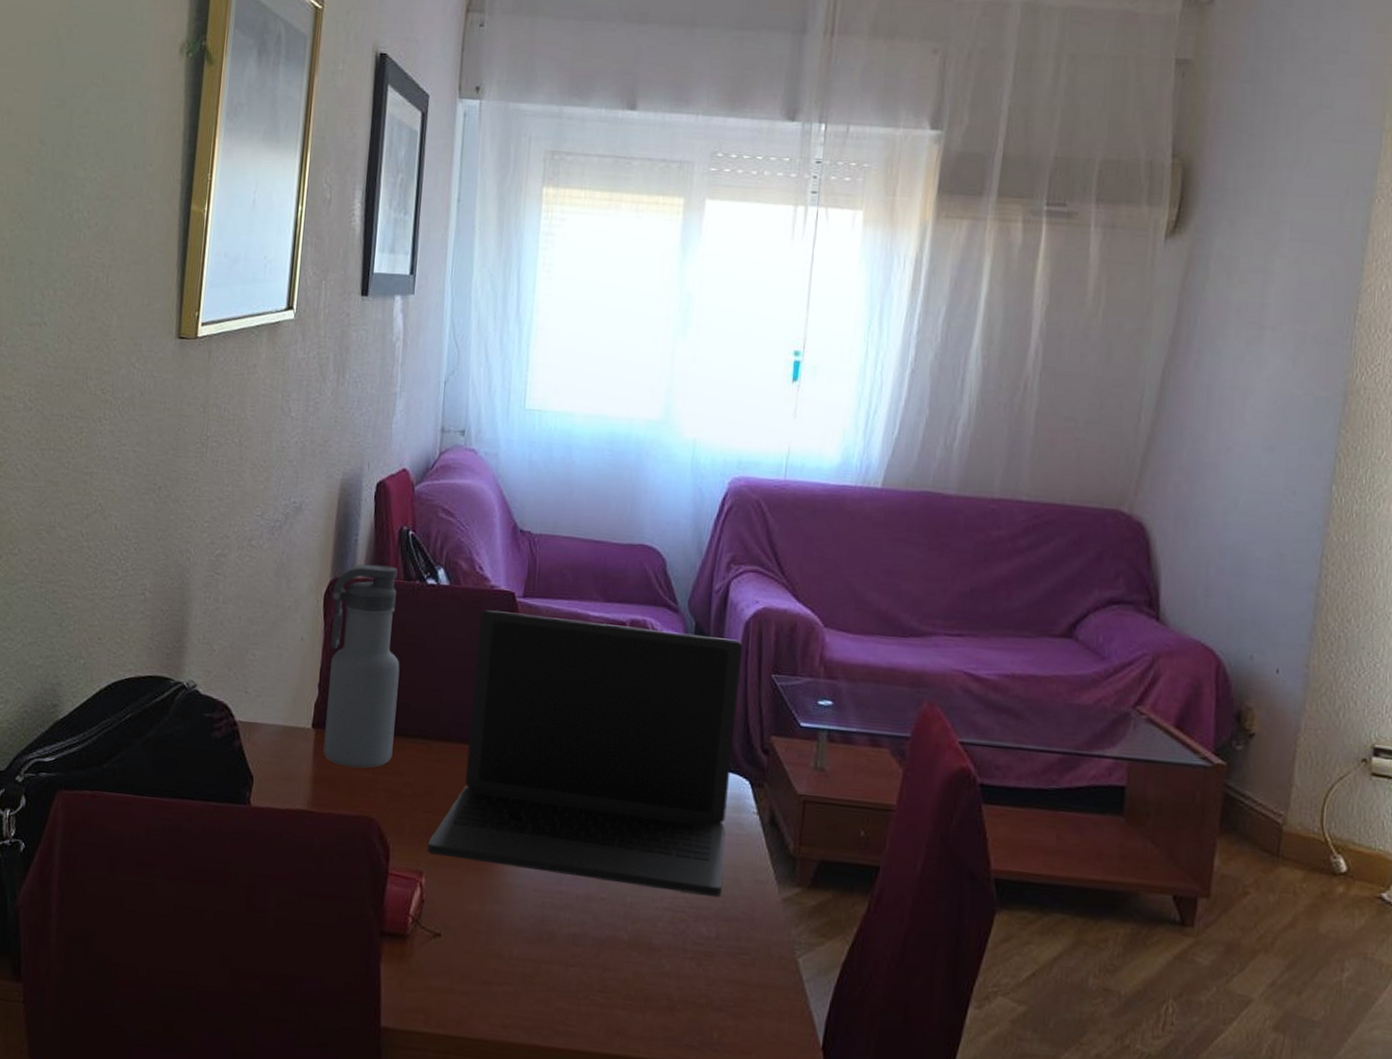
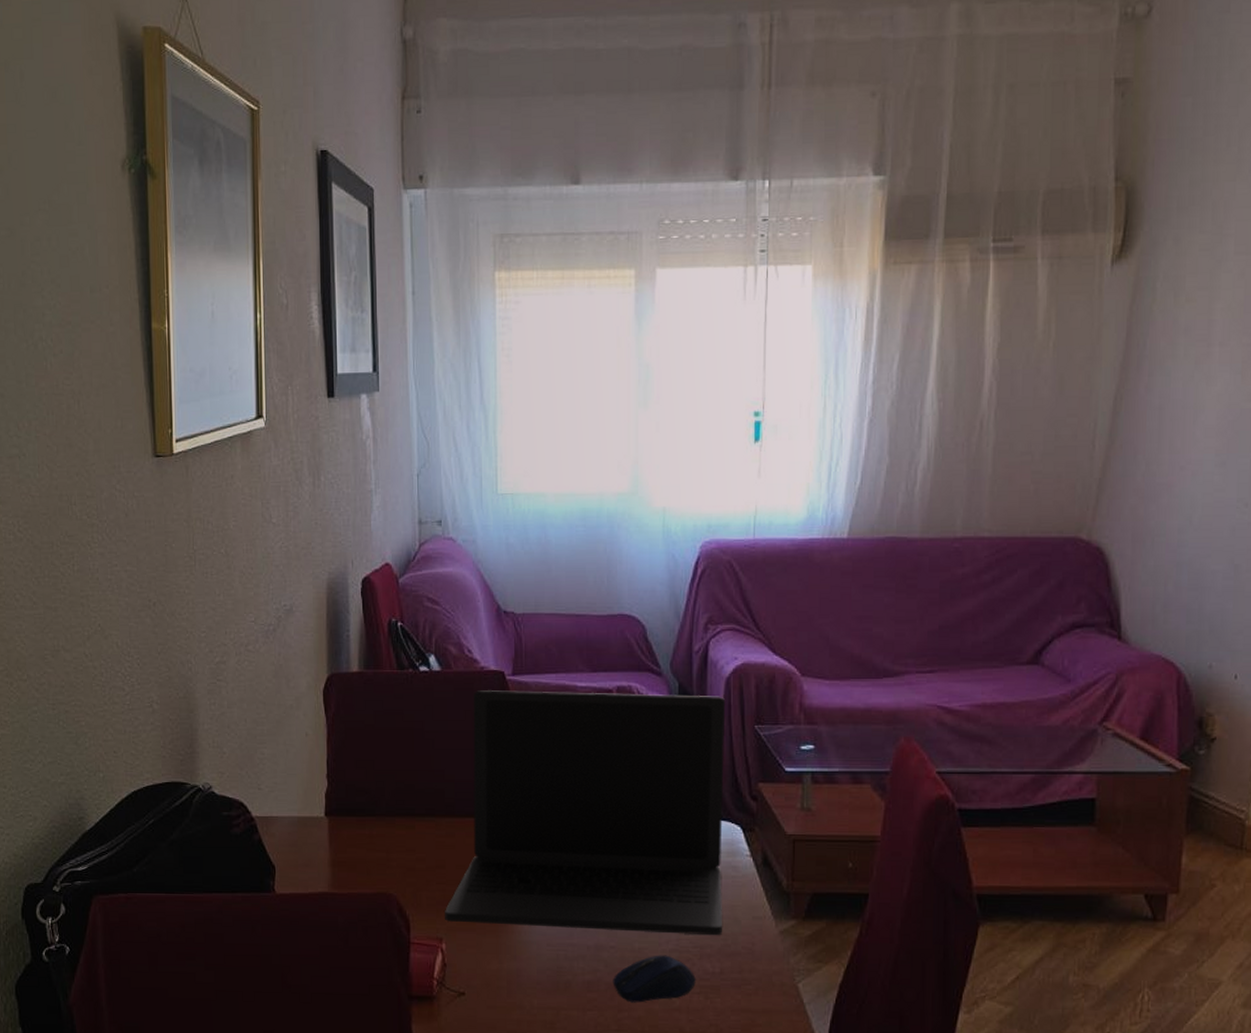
water bottle: present [323,564,400,769] -> none [330,657,403,850]
computer mouse: none [600,912,689,963] -> present [612,955,696,1003]

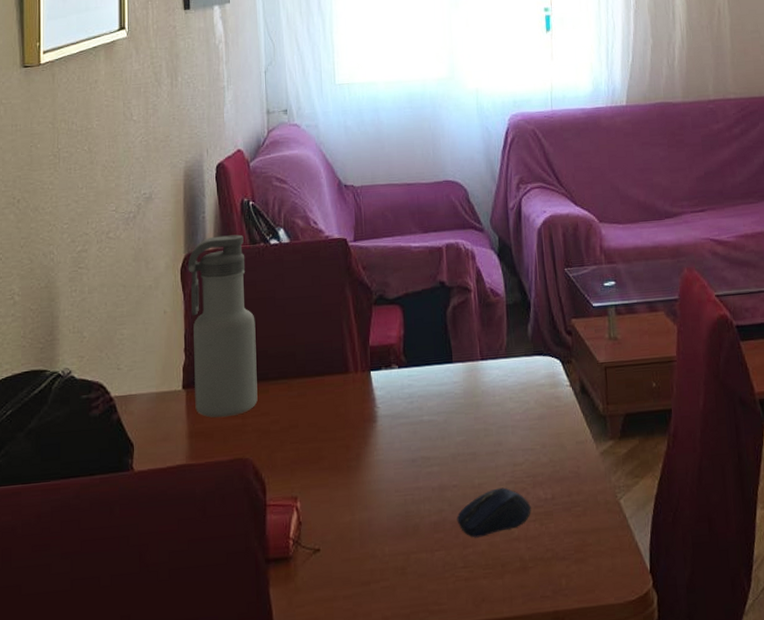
water bottle: none [330,657,403,850] -> present [187,234,258,418]
laptop: present [445,690,726,936] -> none [299,245,551,480]

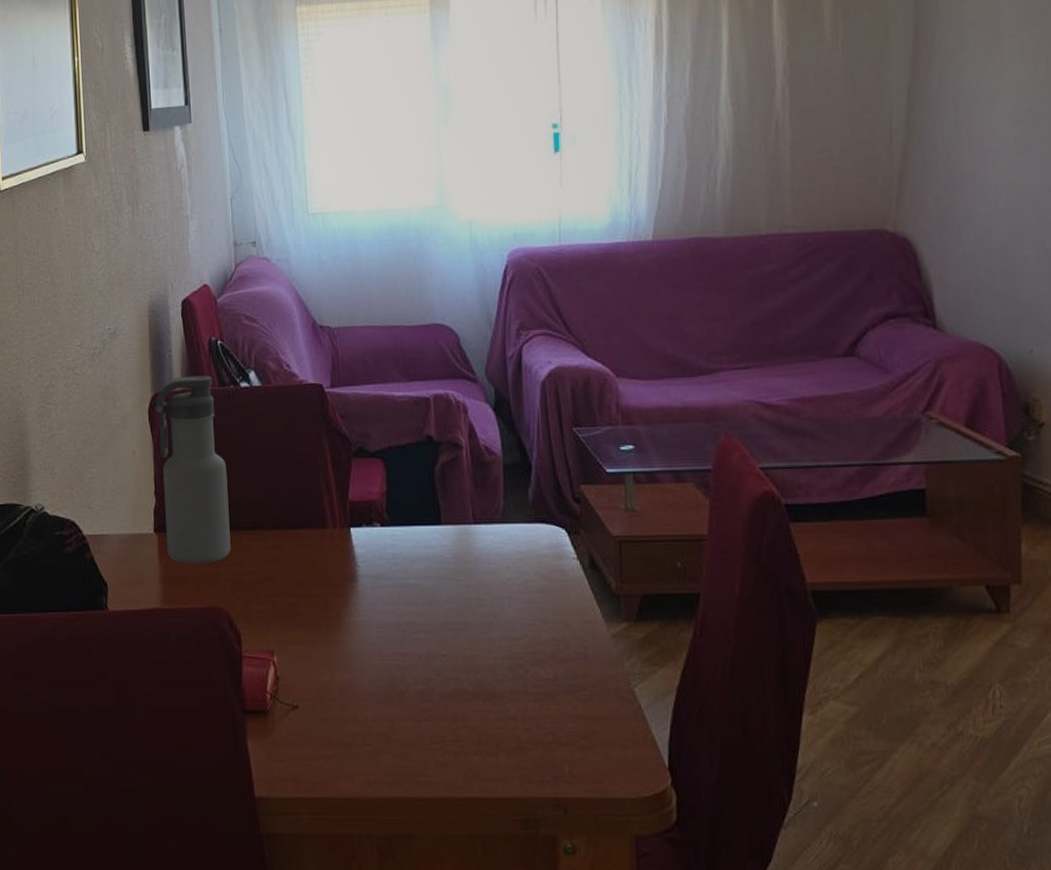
computer mouse: present [456,487,531,538] -> none [445,662,530,712]

